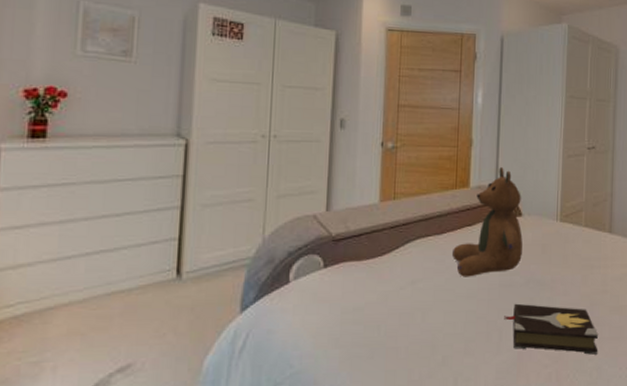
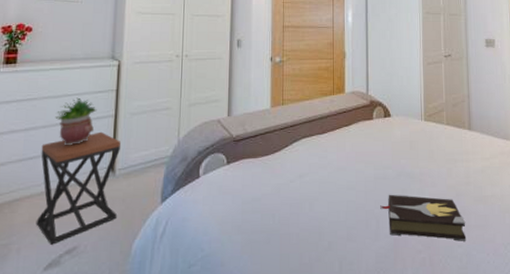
stool: none [77,226,188,362] -> present [36,131,120,245]
potted plant: none [101,183,157,243] -> present [55,97,97,146]
teddy bear: present [451,167,523,277] -> none [332,75,393,171]

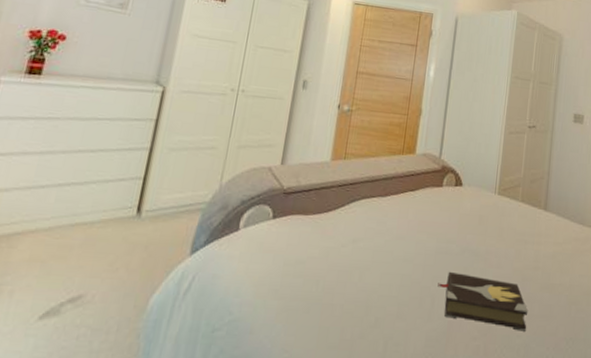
stool: present [36,131,120,245] -> none [37,165,153,290]
potted plant: present [55,97,97,146] -> none [78,123,130,178]

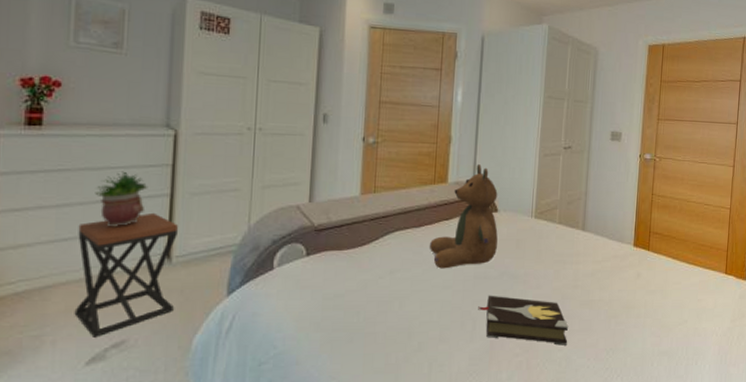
stool: none [37,165,153,290] -> present [74,212,178,338]
potted plant: none [78,123,130,178] -> present [95,171,148,227]
teddy bear: none [393,138,463,241] -> present [429,164,498,269]

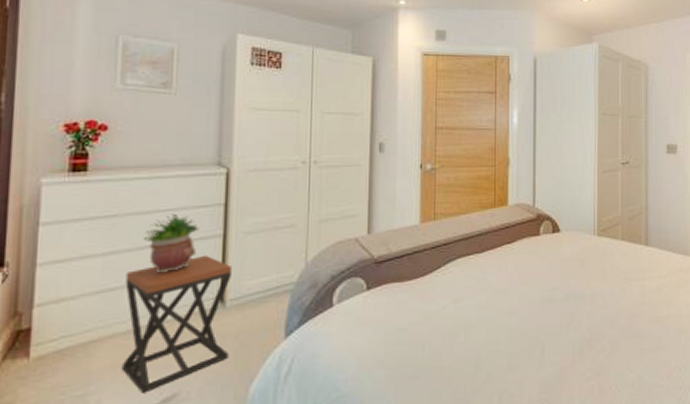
teddy bear: present [429,164,498,269] -> none [492,185,561,294]
hardback book: present [478,295,568,346] -> none [546,318,639,366]

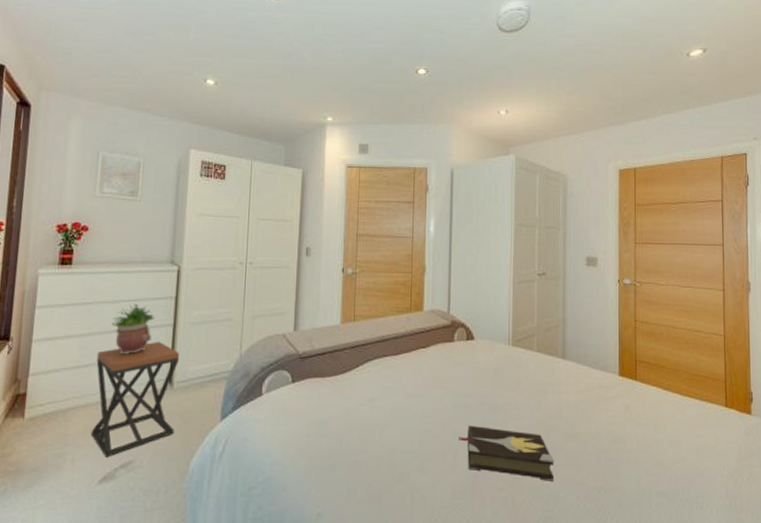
hardback book: none [546,318,639,366] -> present [458,425,555,481]

